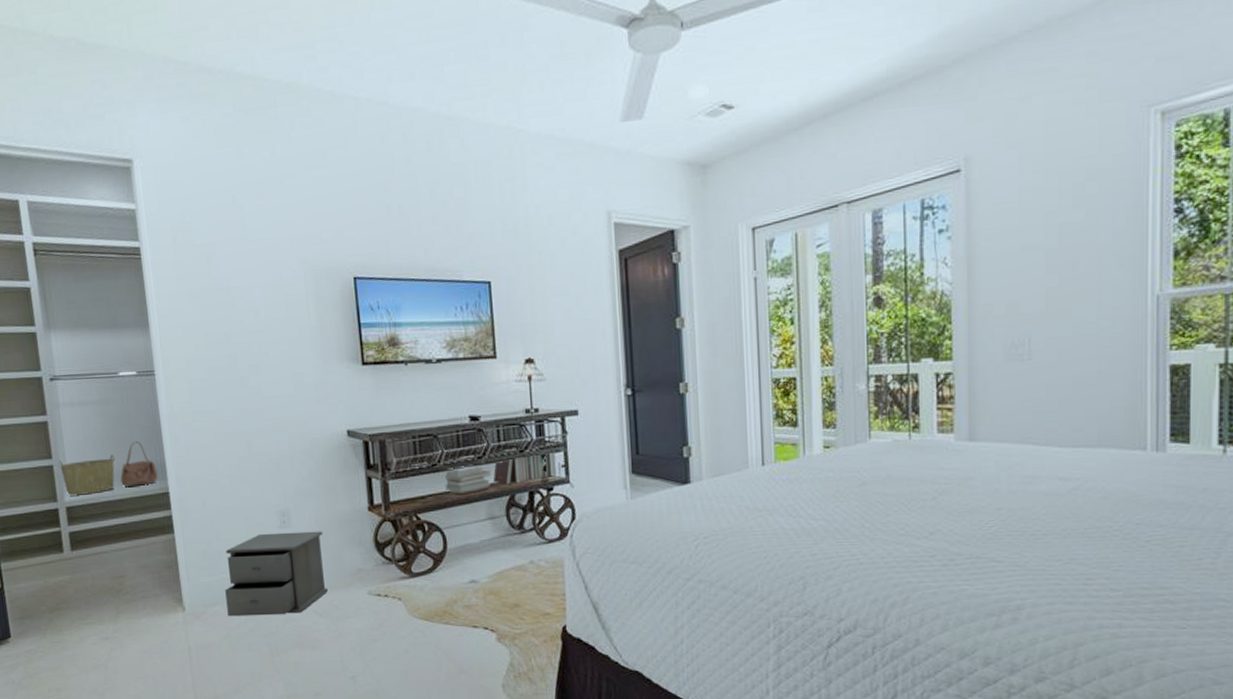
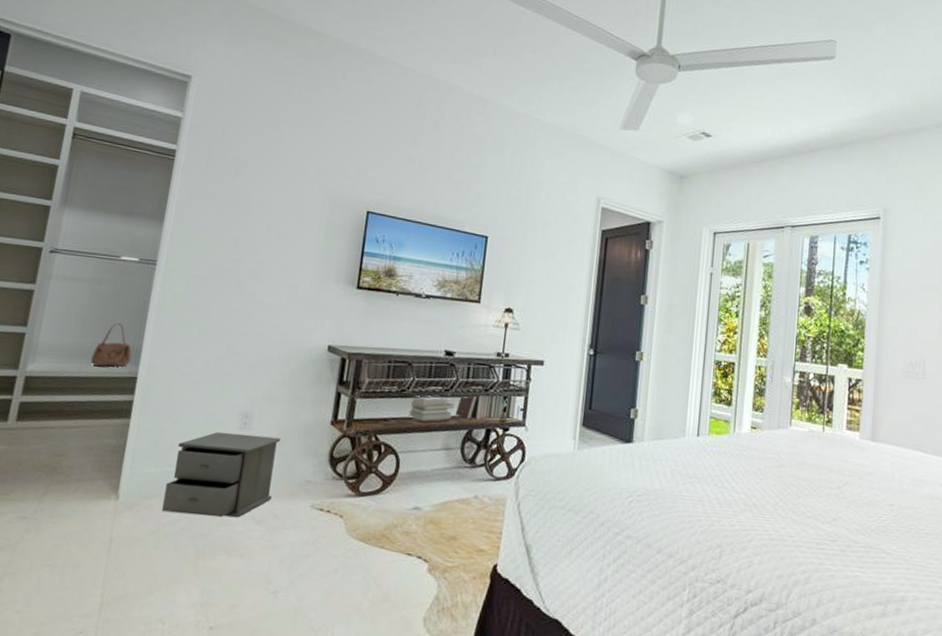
basket: present [58,454,115,496] -> none [31,330,92,368]

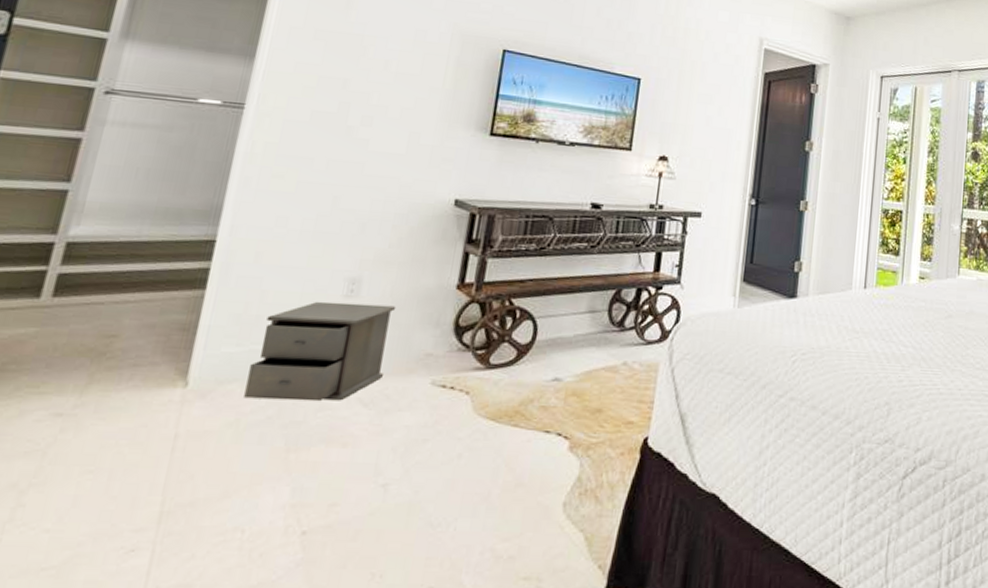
handbag: present [91,323,132,367] -> none [155,176,210,229]
books: present [409,395,455,423] -> none [549,252,602,284]
books: present [455,383,518,420] -> none [601,237,673,278]

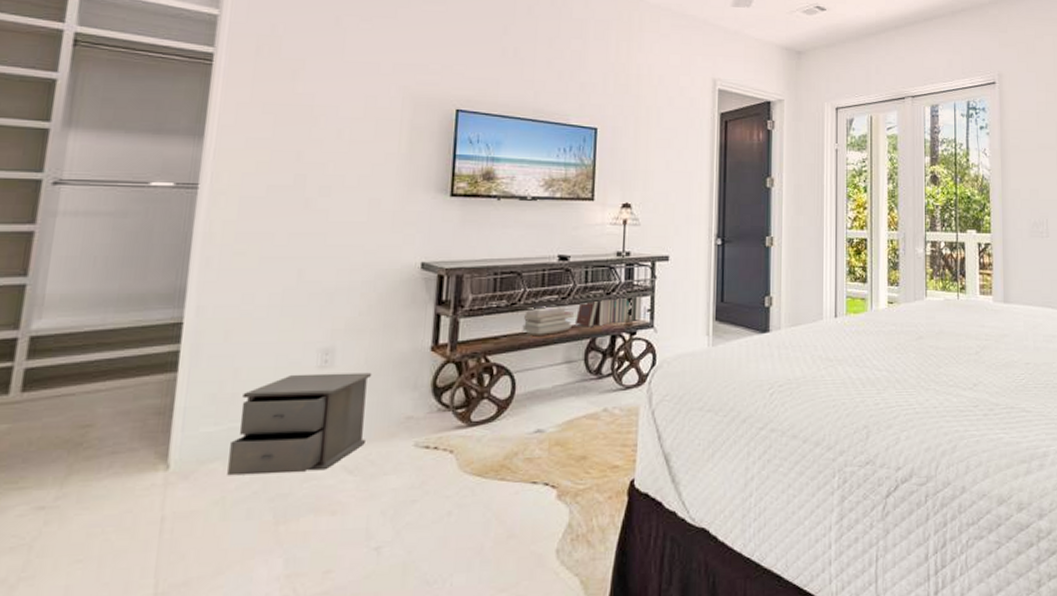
books: none [549,252,602,284] -> present [522,305,574,337]
books: none [601,237,673,278] -> present [574,283,643,327]

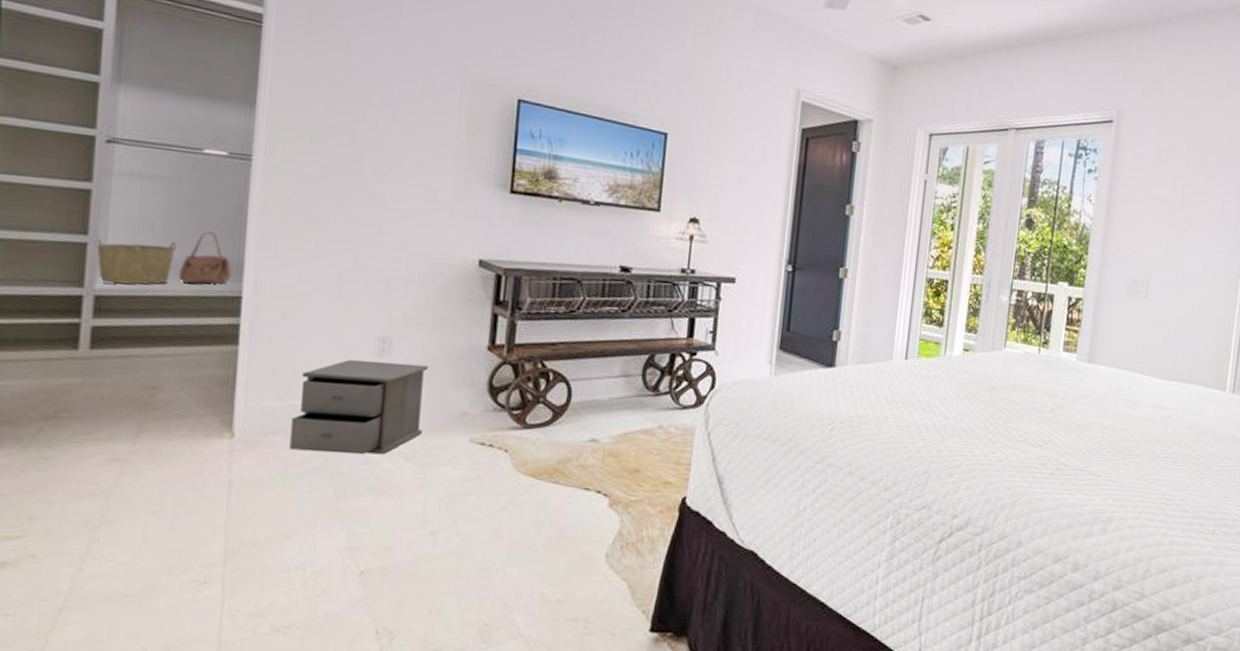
basket: none [34,274,118,322] -> present [95,239,176,285]
handbag: none [119,260,174,314] -> present [179,231,232,285]
books: present [522,305,574,337] -> none [580,316,633,347]
books: present [574,283,643,327] -> none [634,303,706,343]

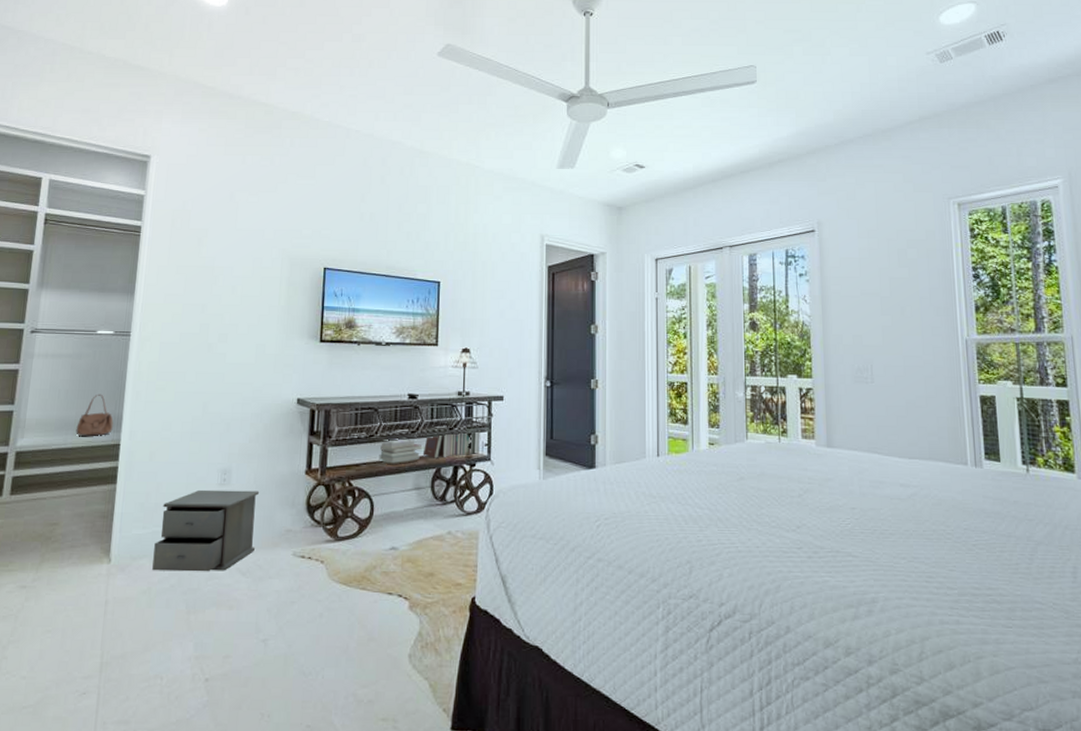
basket: present [95,239,176,285] -> none [18,404,75,441]
books: none [580,316,633,347] -> present [379,437,422,465]
books: none [634,303,706,343] -> present [422,420,481,458]

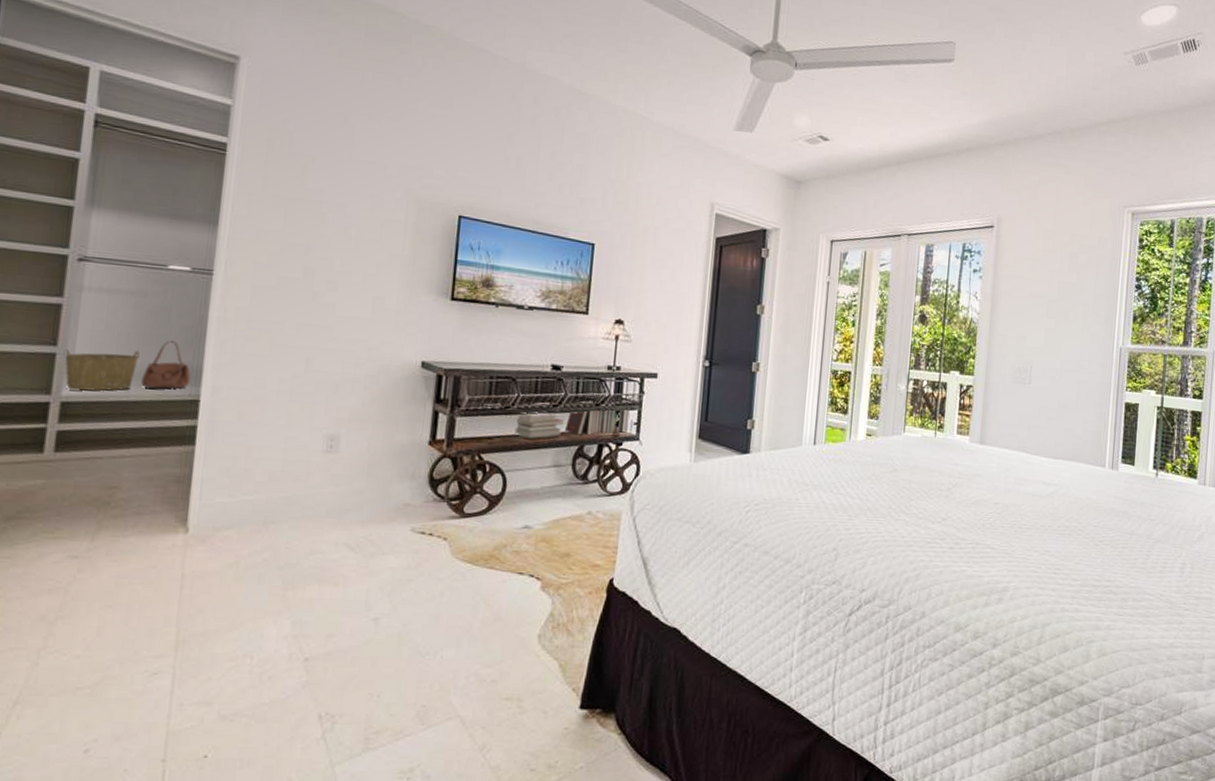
basket: none [18,404,75,441] -> present [63,349,140,392]
nightstand: present [152,489,260,572] -> none [241,456,374,546]

